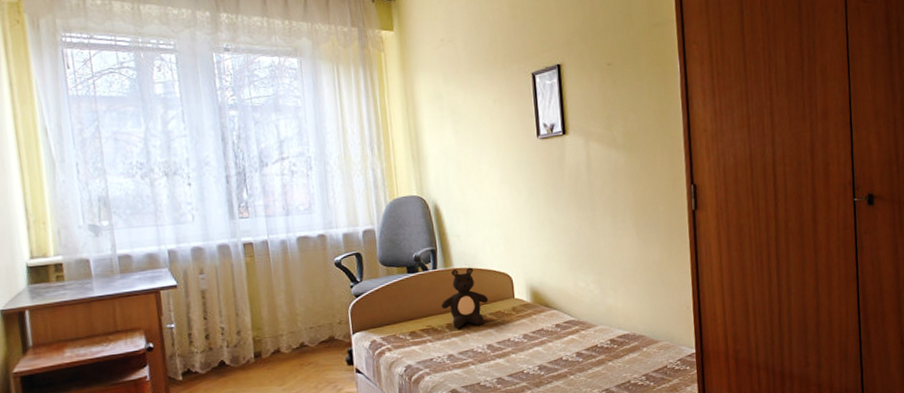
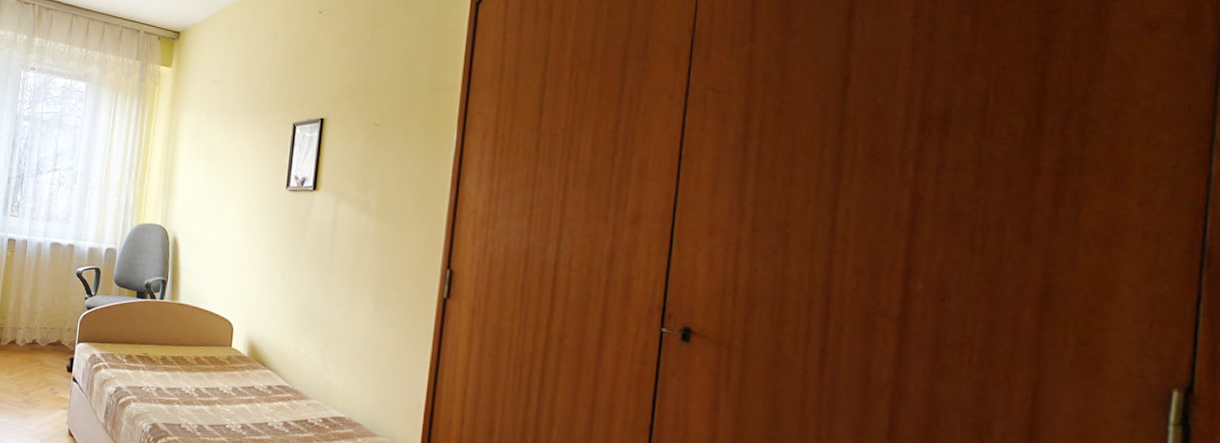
teddy bear: present [441,267,489,329] -> none [160,303,206,366]

